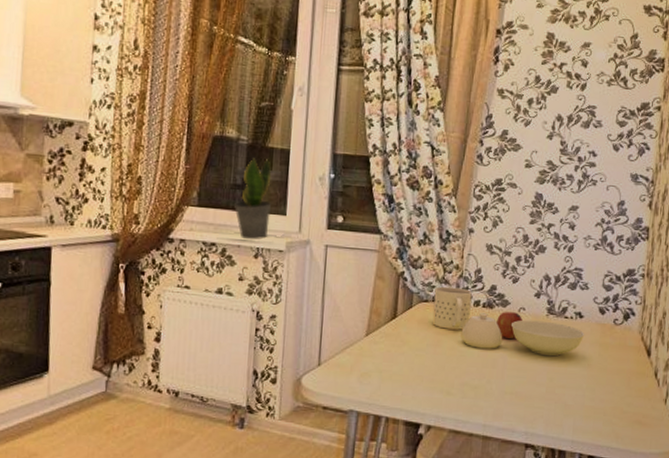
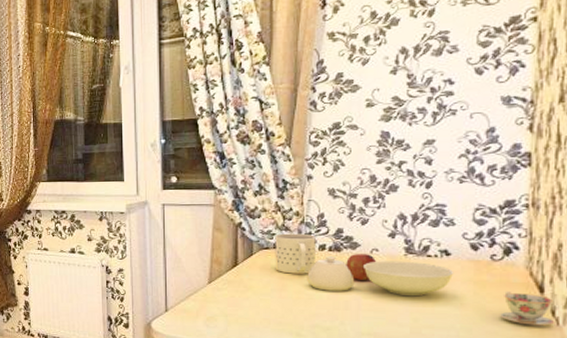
potted plant: present [234,158,271,240] -> none [78,133,110,206]
teacup: none [617,354,657,387] -> present [500,292,555,326]

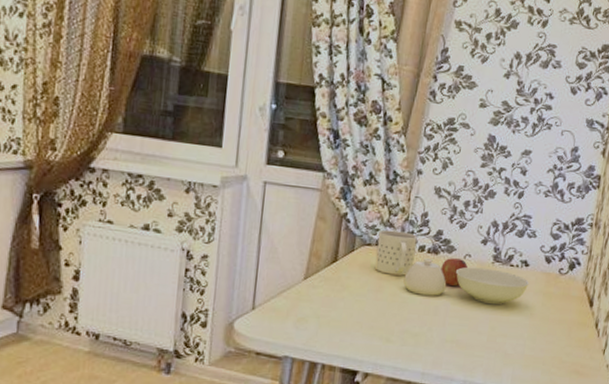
teacup: present [500,292,555,326] -> none [559,304,598,337]

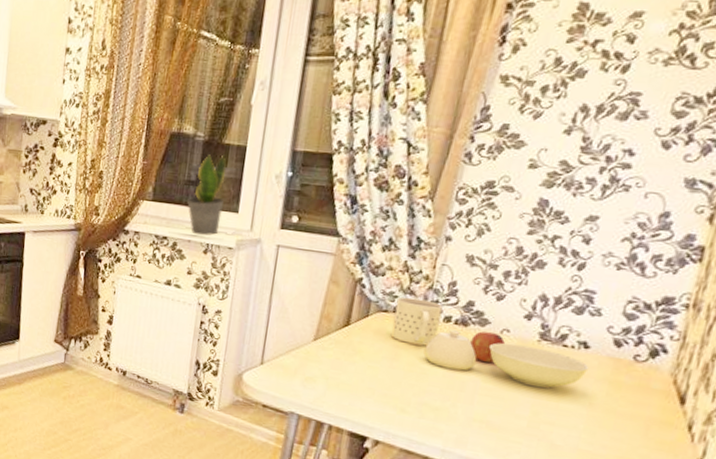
potted plant: none [164,82,207,173] -> present [187,154,227,236]

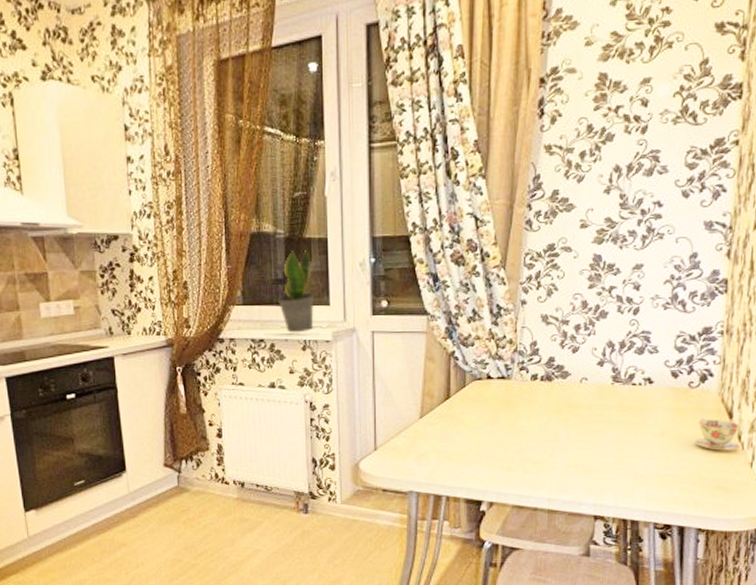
mug: present [390,297,443,346] -> none [487,362,528,406]
sugar bowl: present [423,330,477,371] -> none [519,386,565,423]
fruit: present [470,331,505,363] -> none [557,383,585,412]
bowl: present [488,342,590,389] -> none [572,390,656,426]
teacup: none [630,397,693,441] -> present [695,418,741,451]

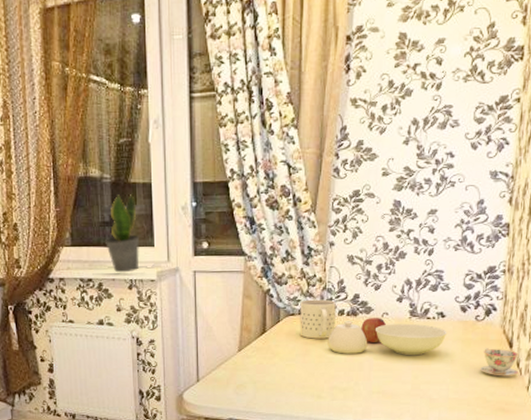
mug: none [487,362,528,406] -> present [299,299,336,339]
sugar bowl: none [519,386,565,423] -> present [327,321,368,354]
fruit: none [557,383,585,412] -> present [361,318,386,344]
bowl: none [572,390,656,426] -> present [374,323,447,356]

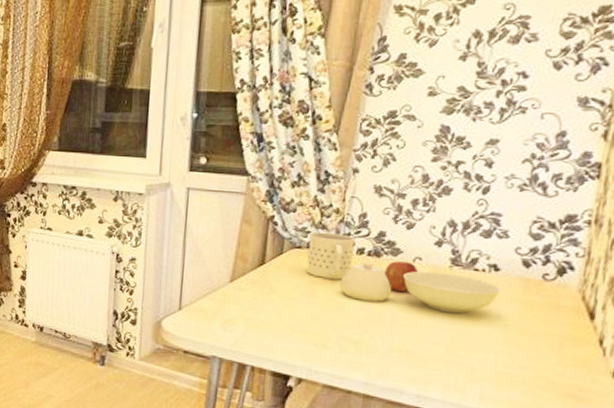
potted plant: present [105,193,139,273] -> none [94,99,131,183]
teacup: present [480,348,519,376] -> none [544,316,603,356]

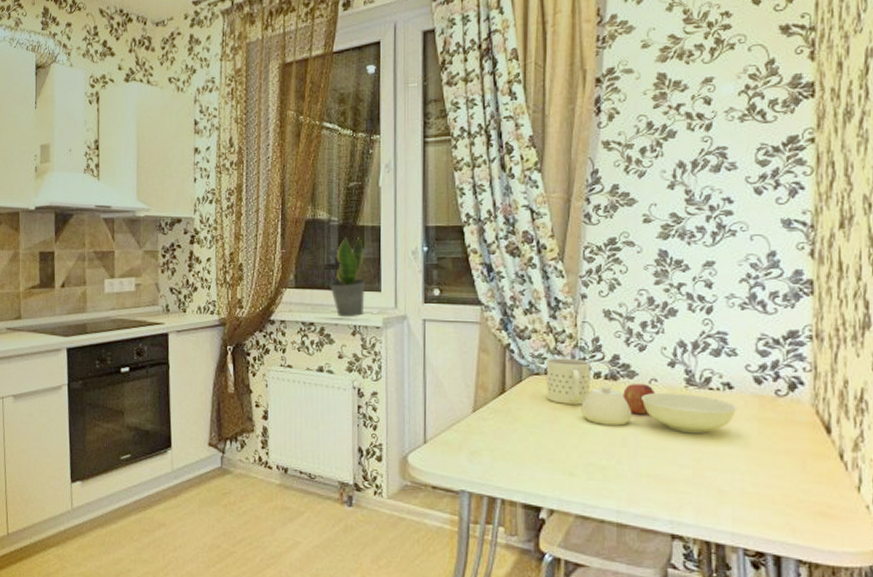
potted plant: none [94,99,131,183] -> present [330,236,365,318]

